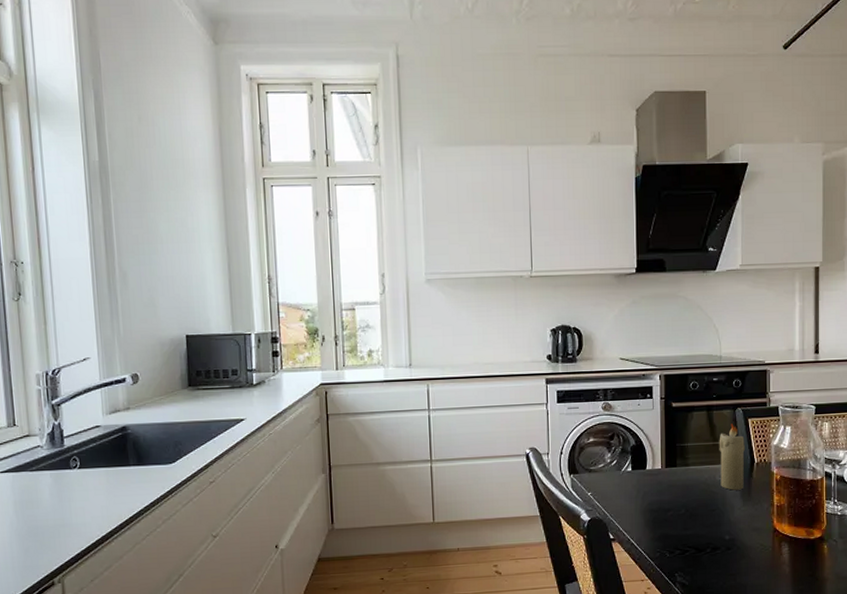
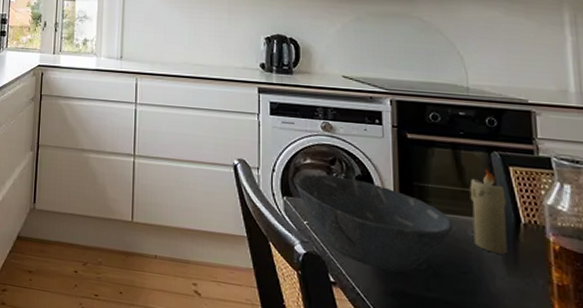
bowl: none [580,449,705,521] -> present [295,174,453,272]

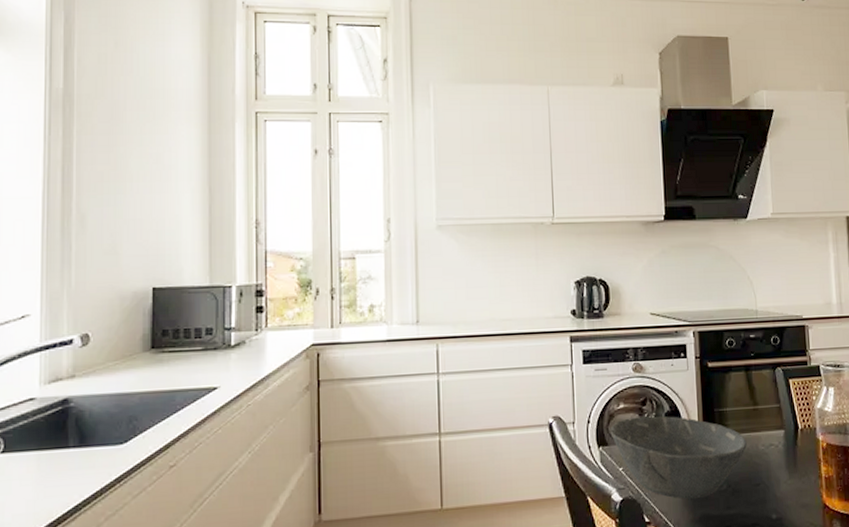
candle: present [469,169,508,254] -> none [759,385,789,461]

